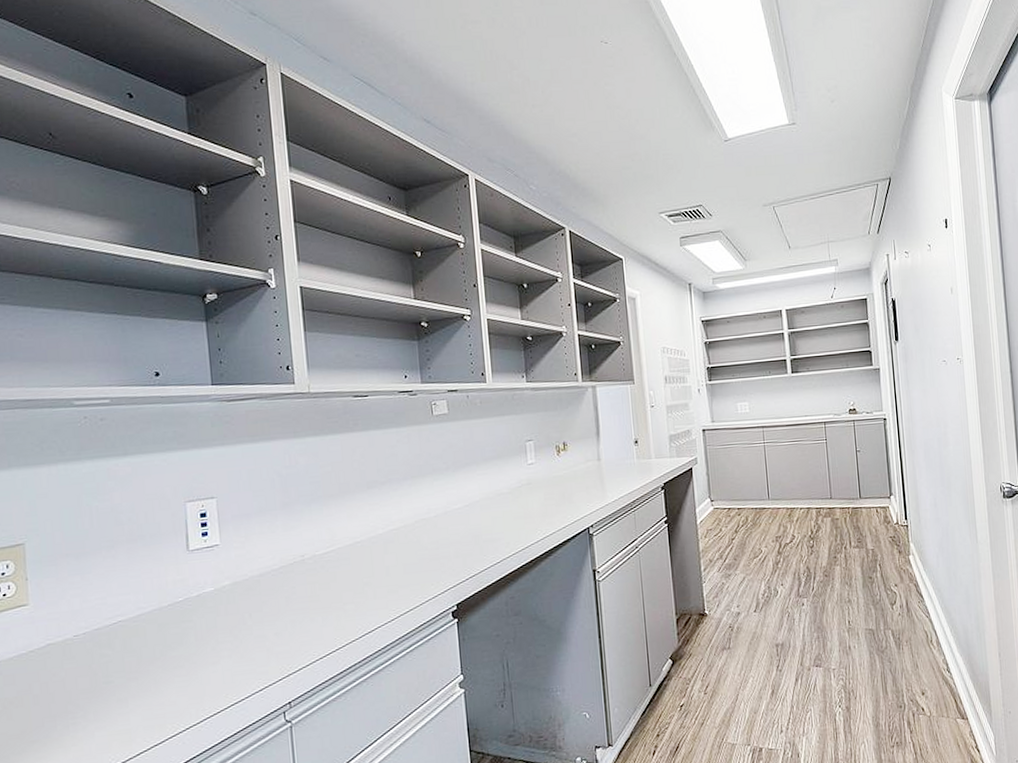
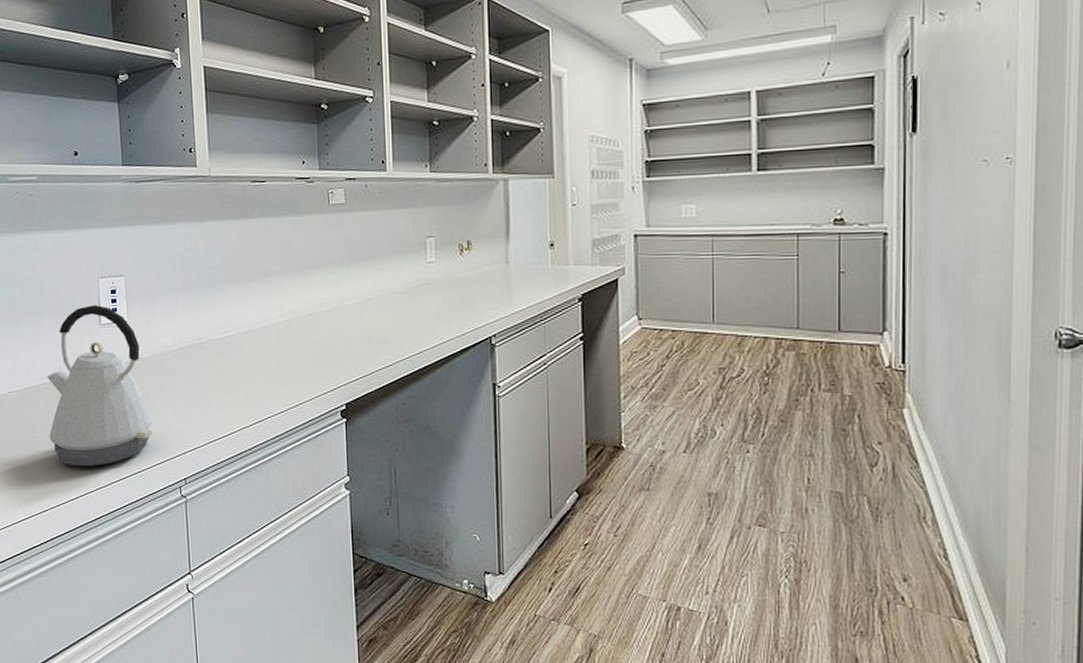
kettle: none [123,530,251,708] -> present [47,304,153,467]

